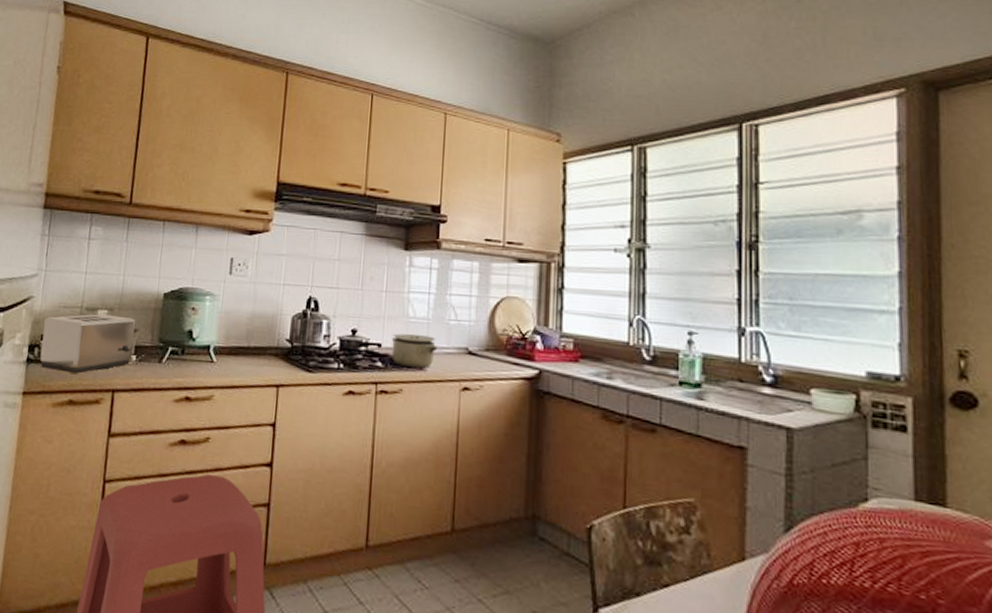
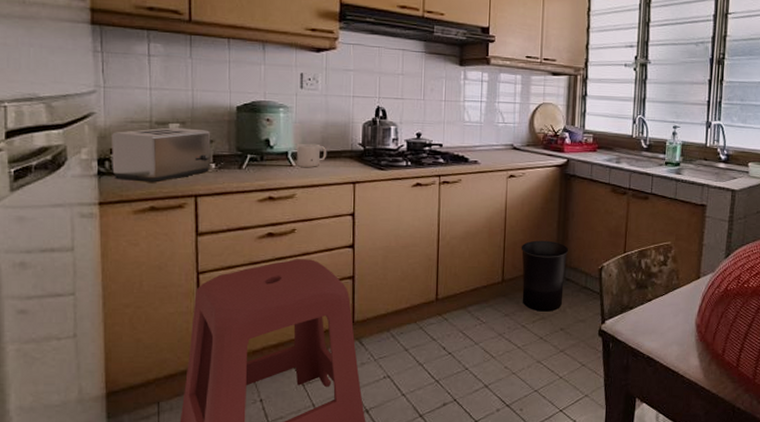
mug: none [218,336,252,366] -> present [296,143,327,168]
saucepan: present [391,333,437,369] -> none [450,135,489,163]
waste bin: none [477,478,543,584] -> present [521,240,569,312]

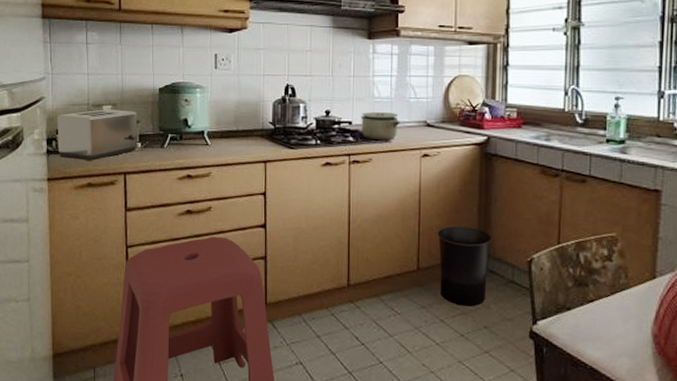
mug: present [296,143,327,168] -> none [211,122,240,147]
saucepan: none [450,135,489,163] -> present [360,112,400,141]

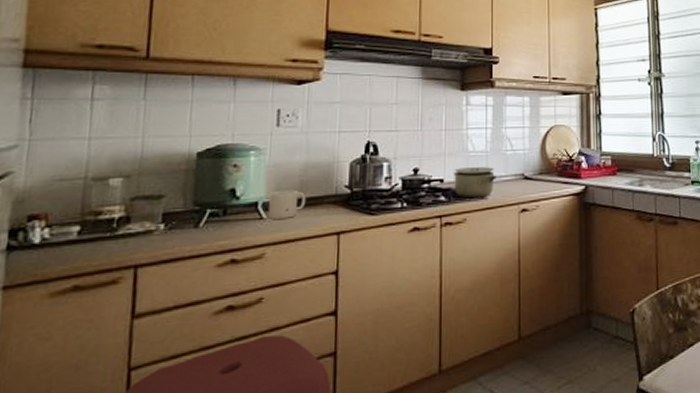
toaster: present [58,109,138,161] -> none [27,182,162,255]
mug: none [211,122,240,147] -> present [268,189,307,220]
waste bin: present [437,226,492,307] -> none [539,283,595,374]

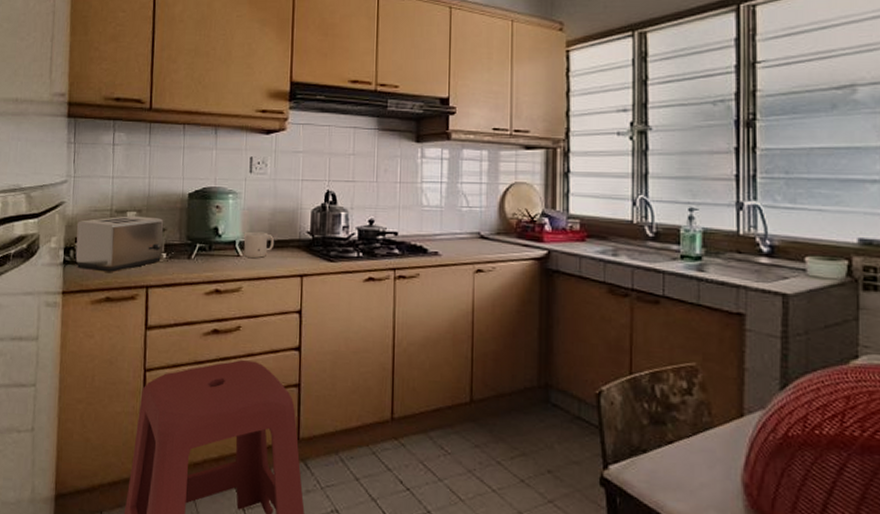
toaster: none [27,182,162,255] -> present [76,216,164,272]
saucepan: present [453,167,496,198] -> none [407,222,451,254]

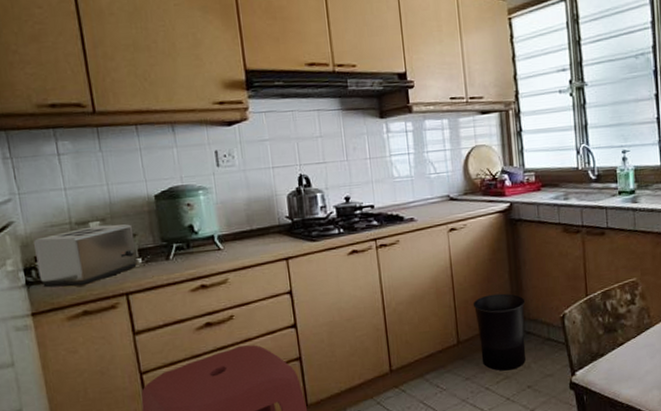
mug: present [243,231,275,259] -> none [221,222,255,250]
waste bin: none [492,351,555,446] -> present [473,293,526,371]

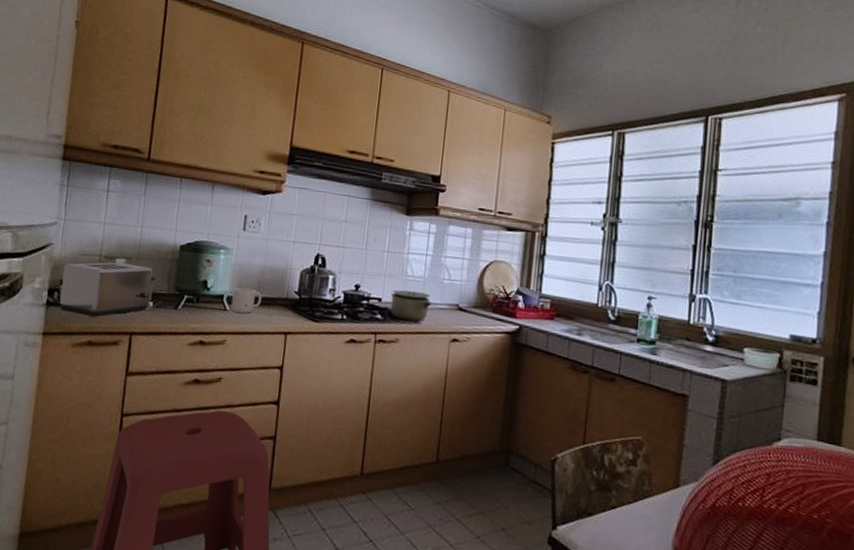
mug: none [221,222,255,250] -> present [231,287,262,314]
saucepan: none [382,191,423,221] -> present [390,289,432,322]
waste bin: present [473,293,526,371] -> none [458,417,517,506]

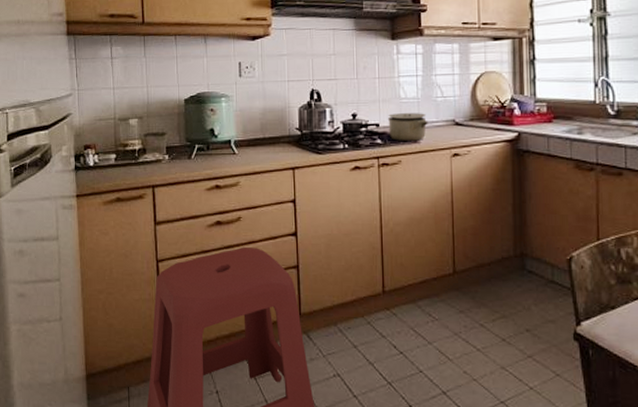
toaster: present [60,262,152,317] -> none [85,122,165,175]
mug: present [231,287,262,314] -> none [238,130,267,156]

